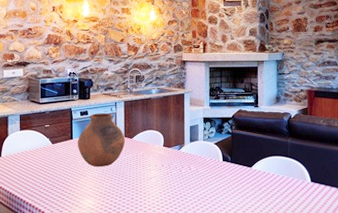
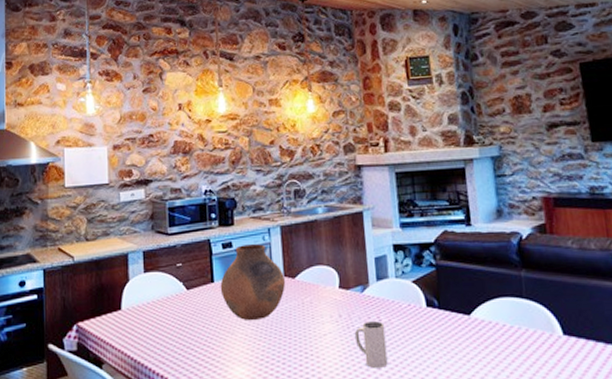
mug: none [171,170,193,201] -> present [354,321,388,368]

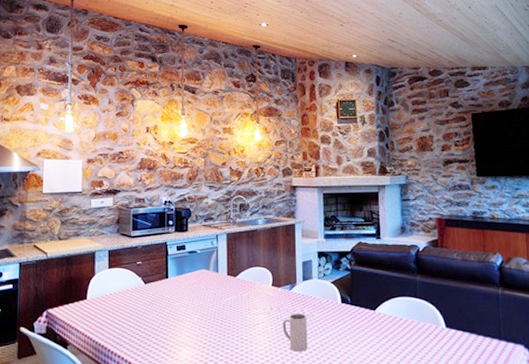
vase: present [220,244,286,320] -> none [173,248,229,310]

